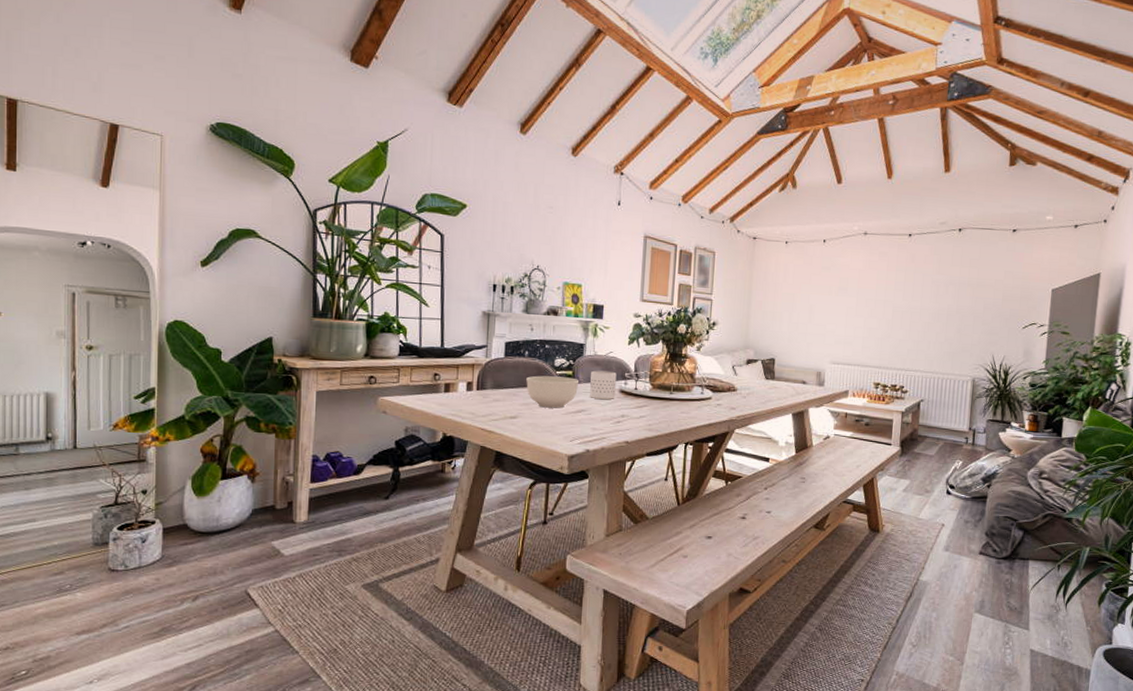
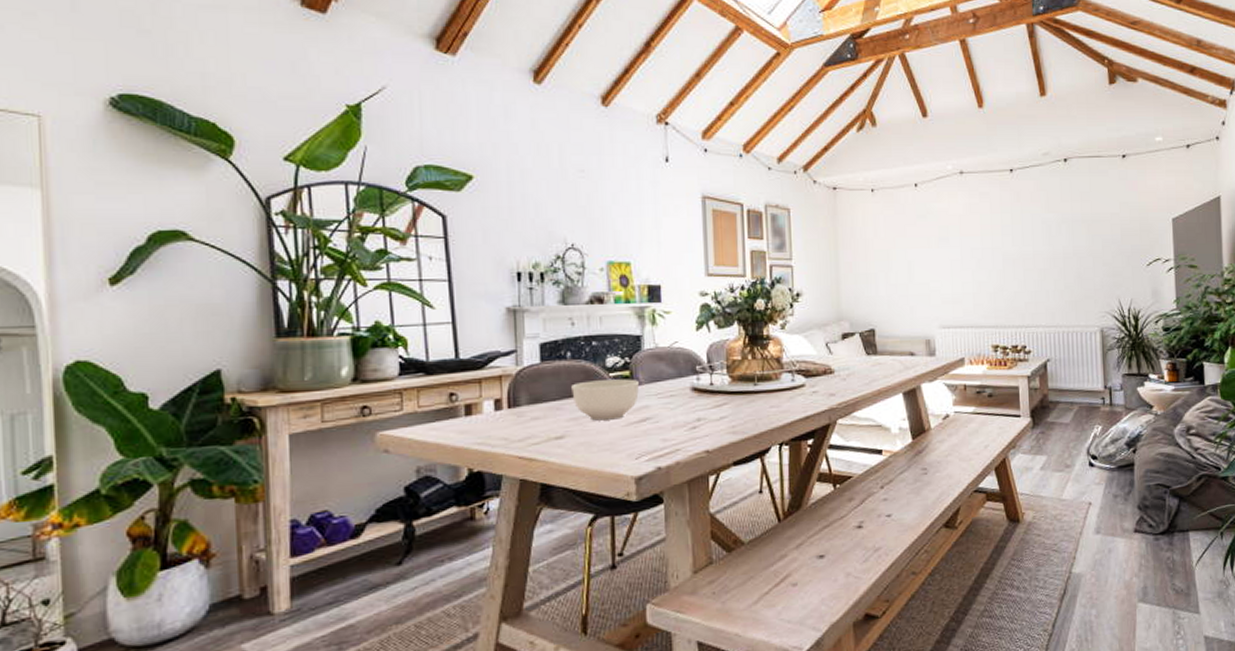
mug: present [590,370,617,400] -> none [653,365,687,403]

